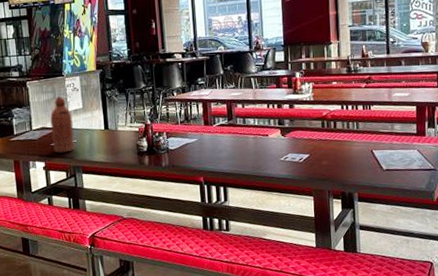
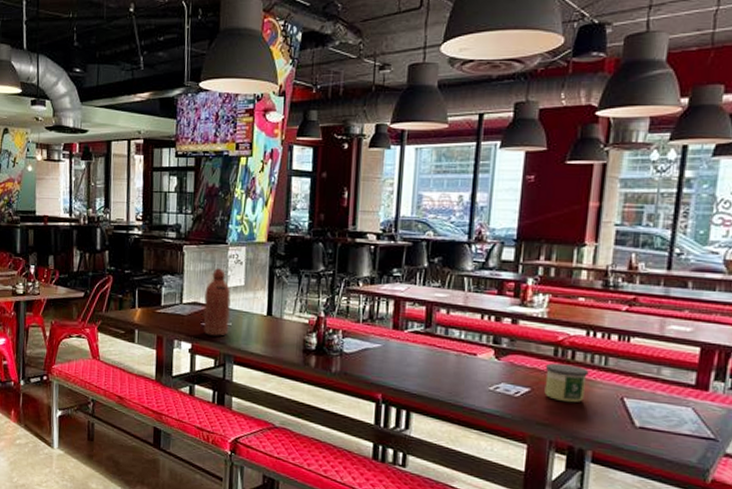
candle: none [318,132,347,161] -> present [544,363,589,403]

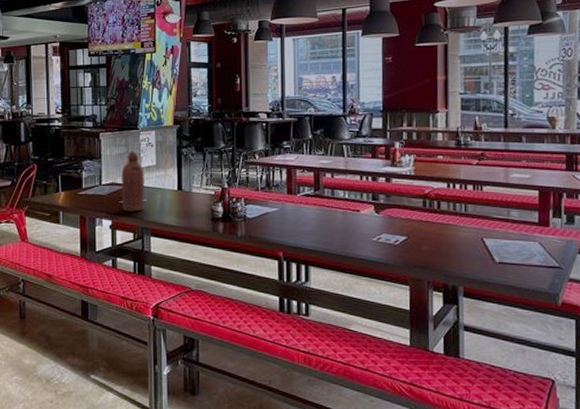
candle: present [544,363,589,403] -> none [418,213,453,246]

